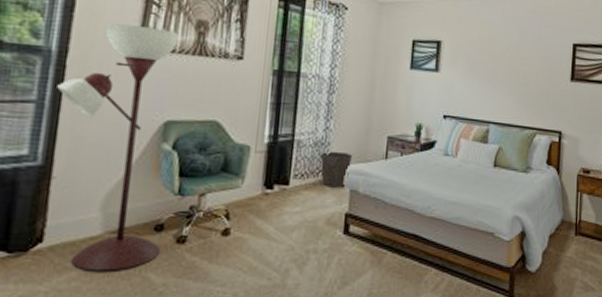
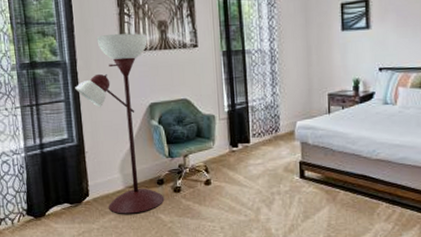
waste bin: present [320,151,353,188] -> none [271,111,300,142]

